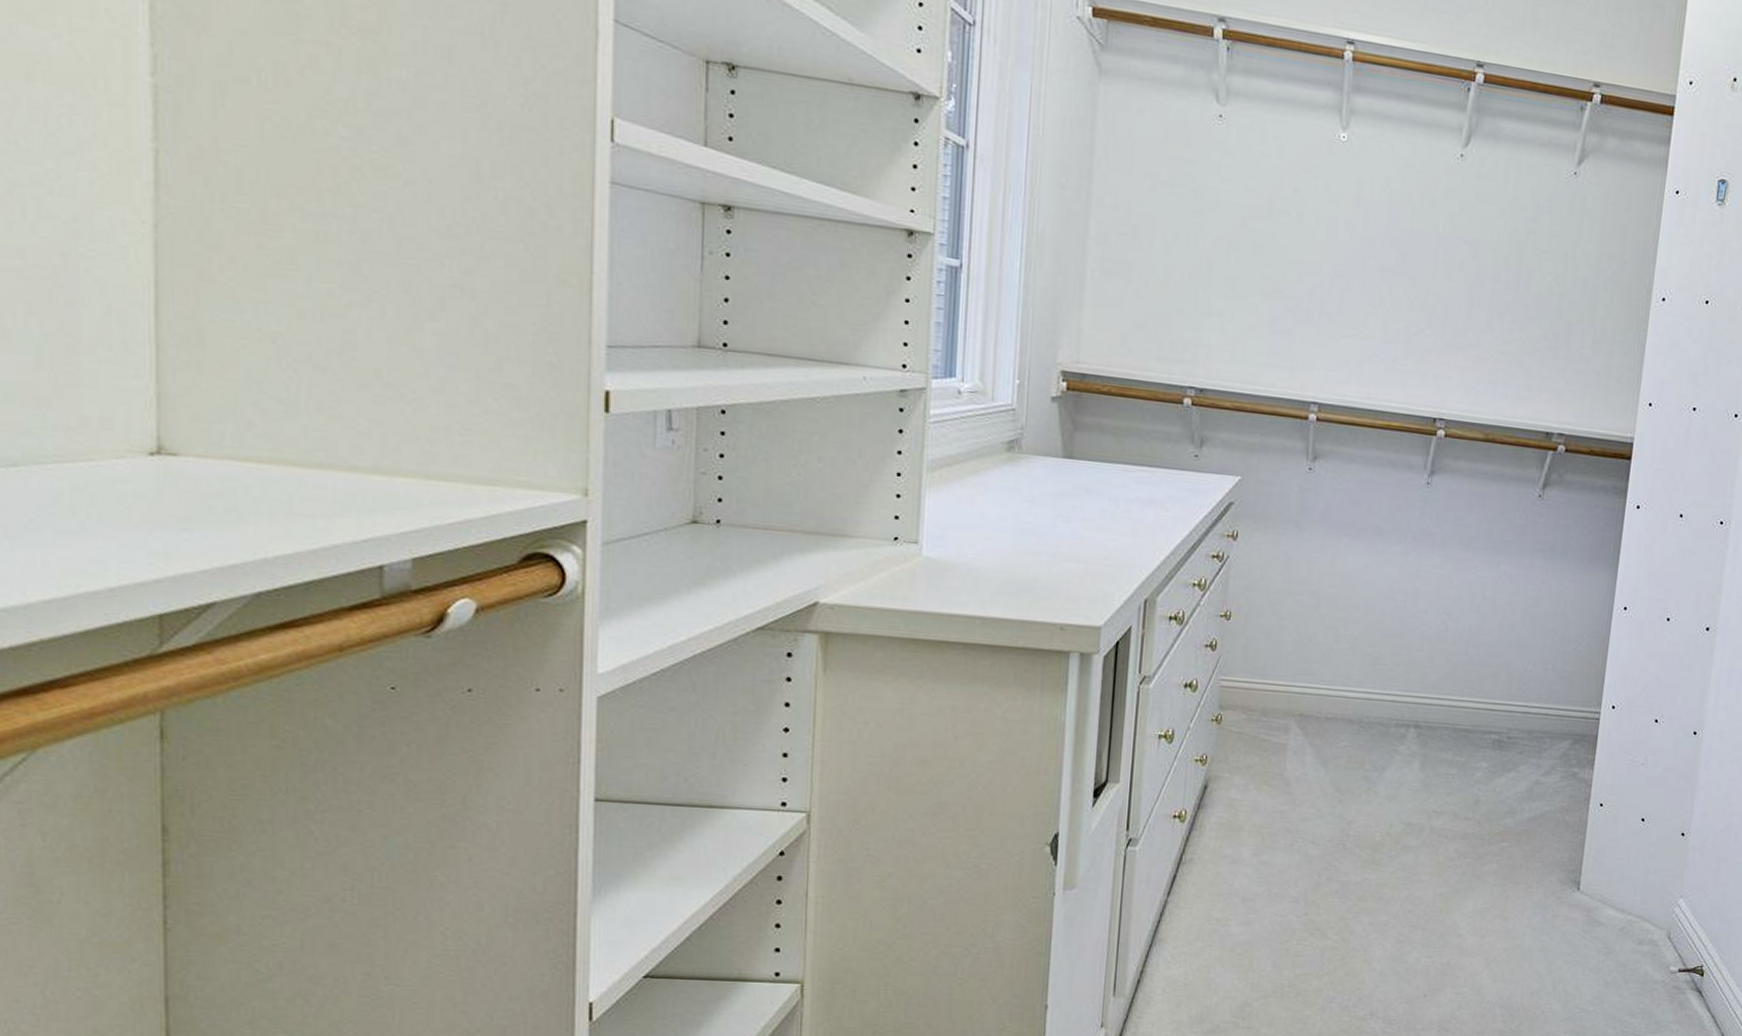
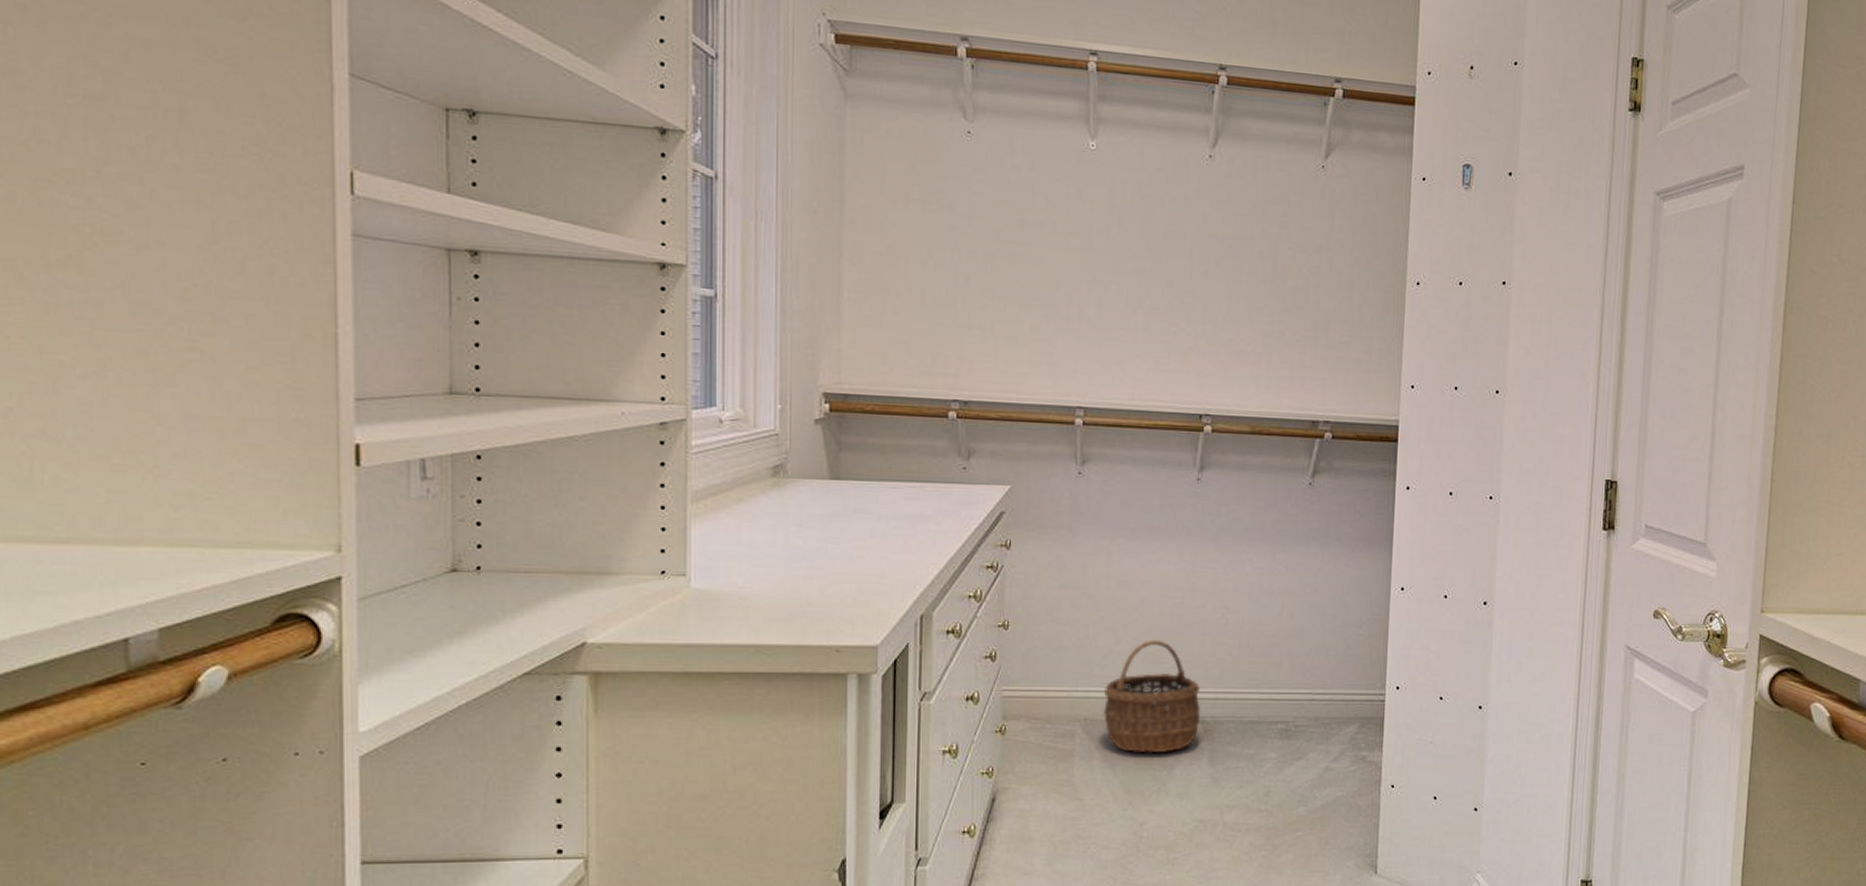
wicker basket: none [1318,640,1417,754] -> present [1102,639,1201,753]

